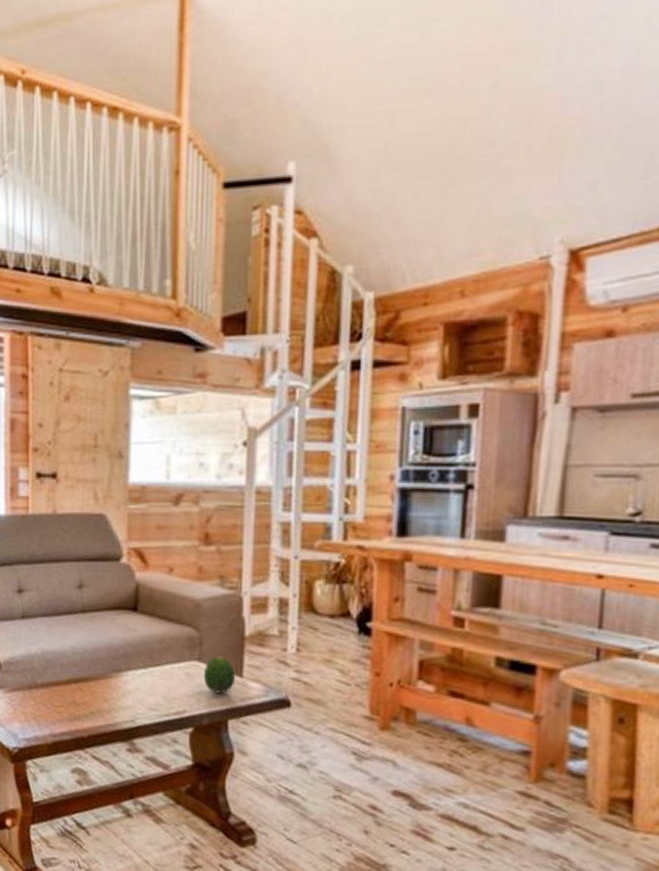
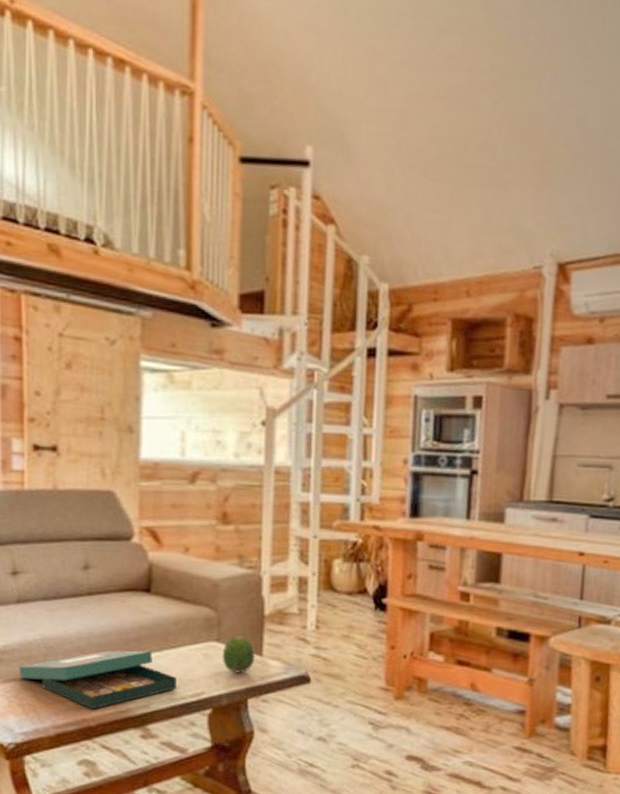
board game: none [23,665,161,721] -> present [19,650,177,710]

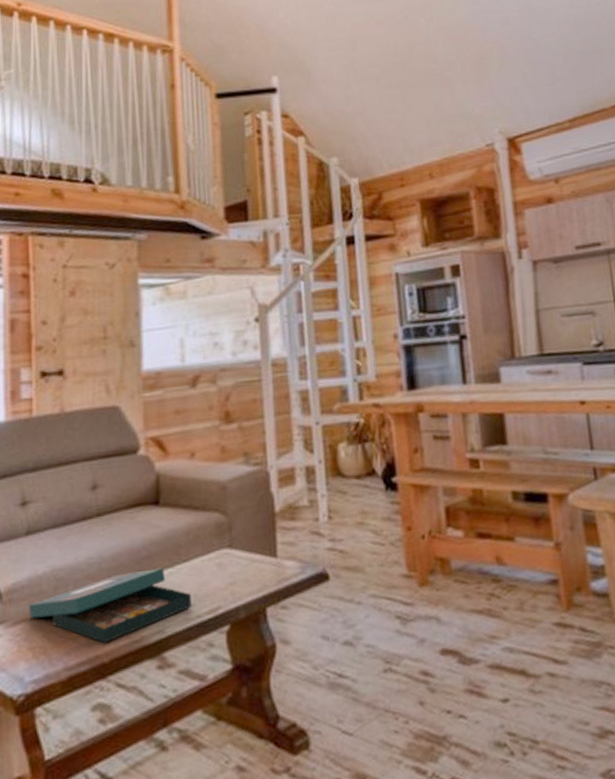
fruit: present [222,634,255,673] -> none [235,537,270,581]

